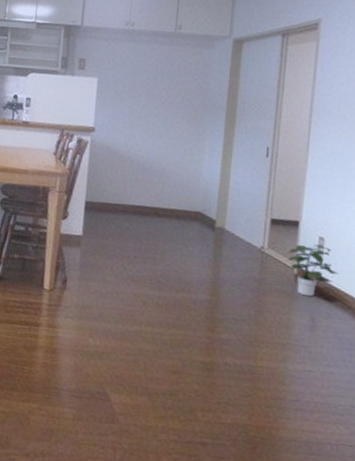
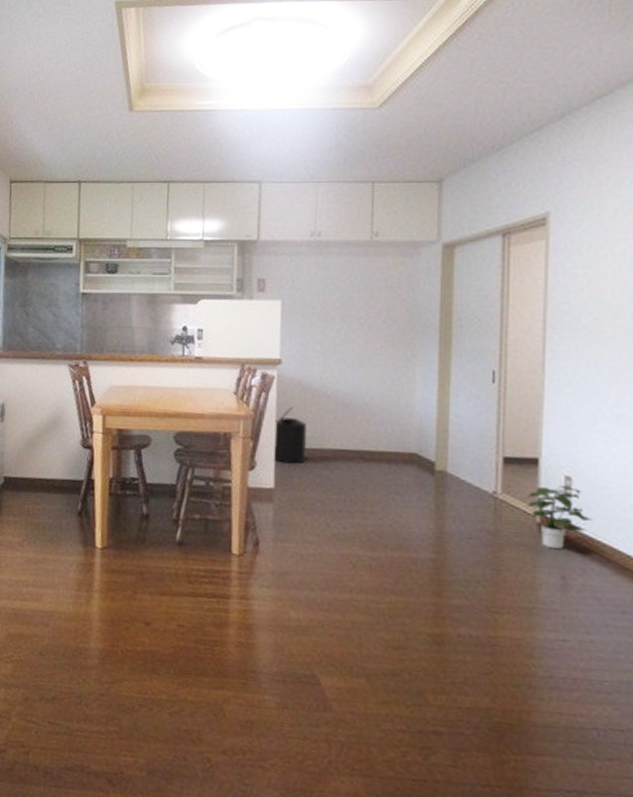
trash can: none [82,167,113,216] -> present [272,406,308,464]

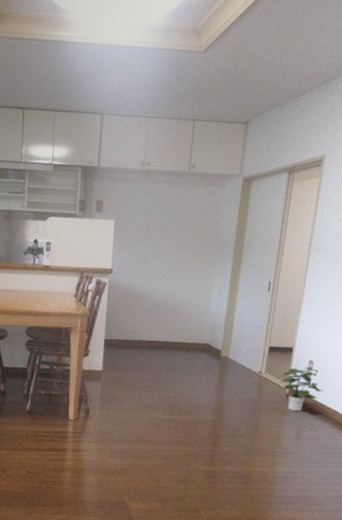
trash can: present [272,406,308,464] -> none [102,307,130,352]

